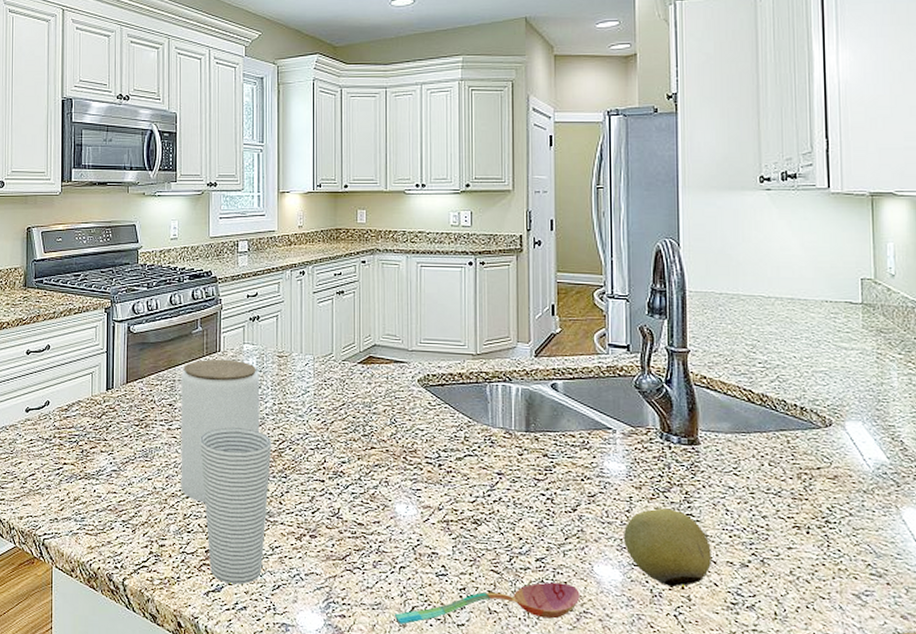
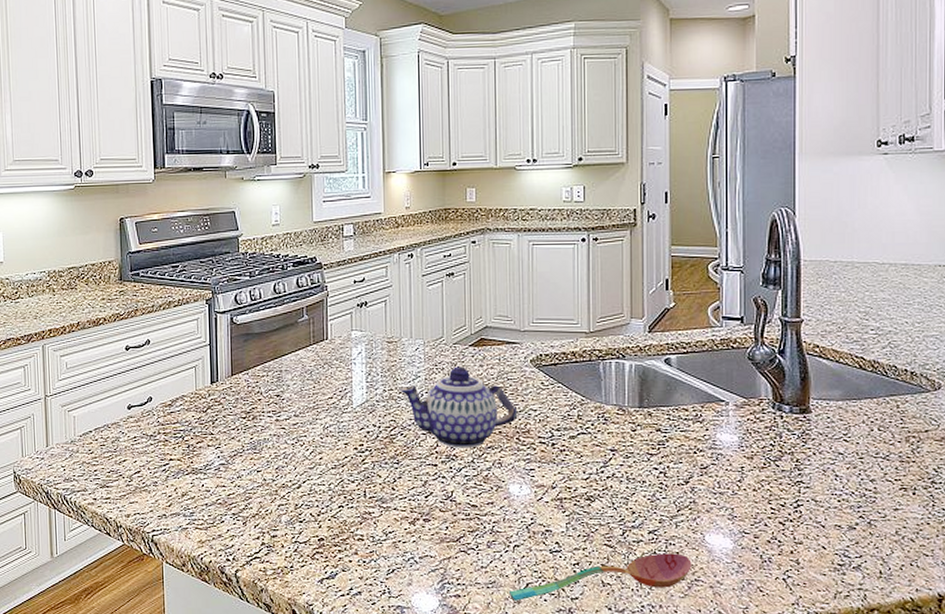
jar: present [181,359,259,503] -> none [288,347,370,492]
cup: present [200,427,272,585] -> none [309,416,383,571]
teapot: none [288,383,405,466] -> present [399,366,518,448]
fruit: present [623,508,711,588] -> none [734,477,820,553]

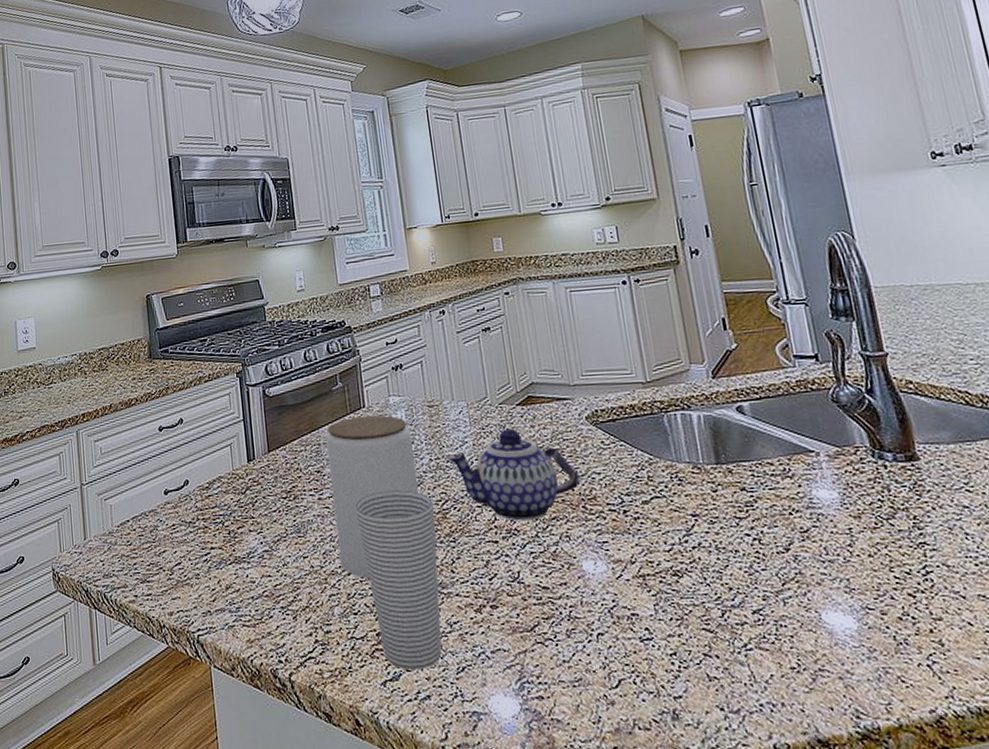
jar: none [288,347,370,492] -> present [325,415,418,579]
cup: none [309,416,383,571] -> present [355,490,442,670]
soupspoon: present [508,553,692,601] -> none [598,637,812,702]

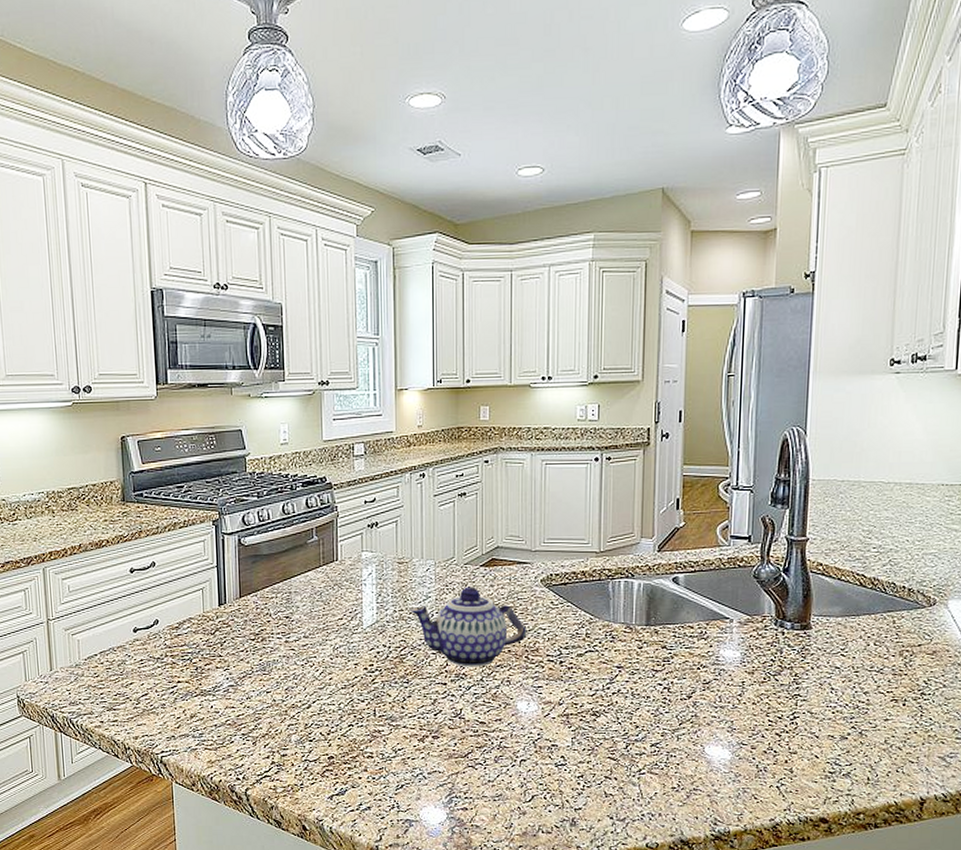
jar: present [325,415,418,579] -> none [297,568,380,712]
cup: present [355,490,442,670] -> none [319,637,393,787]

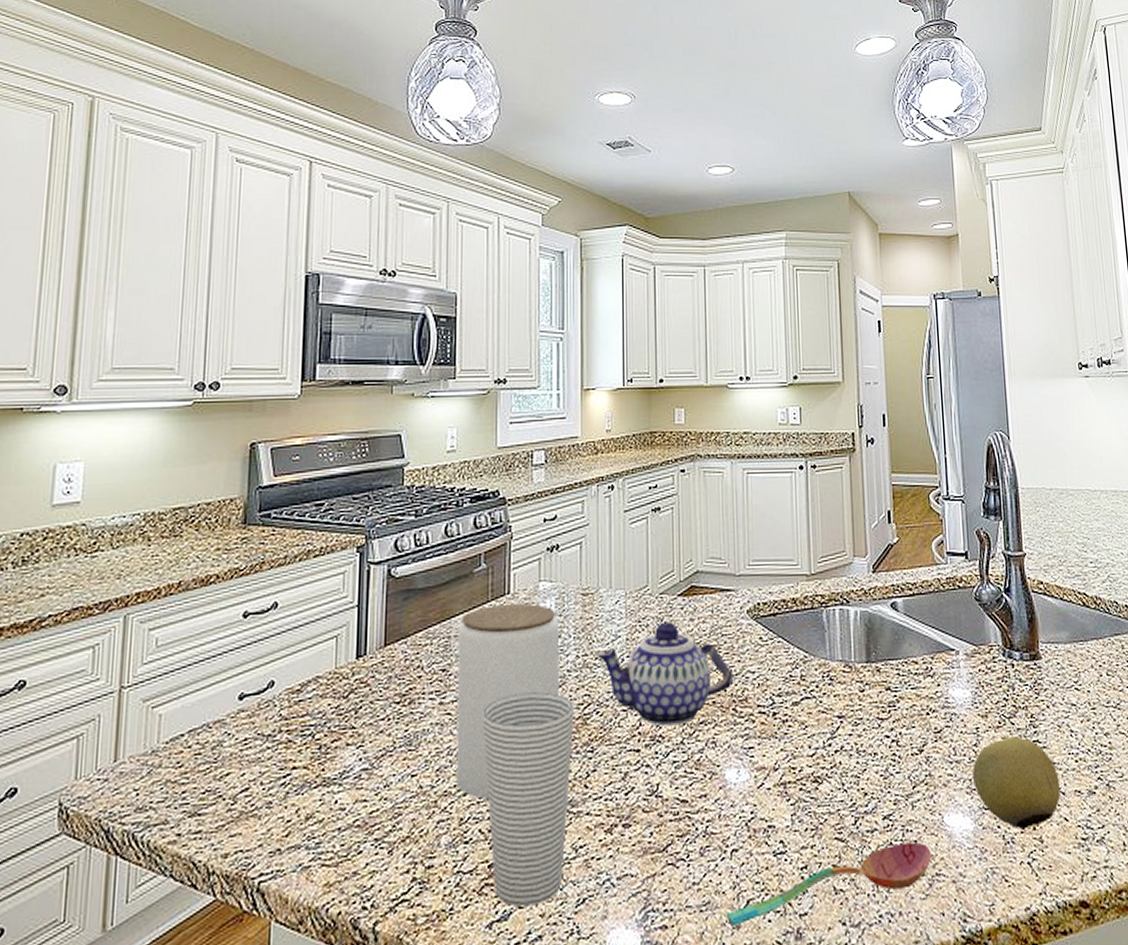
jar: none [297,568,380,712] -> present [456,603,558,799]
cup: none [319,637,393,787] -> present [482,692,575,907]
soupspoon: none [514,765,691,812] -> present [725,842,932,926]
fruit: none [733,690,815,762] -> present [971,736,1061,830]

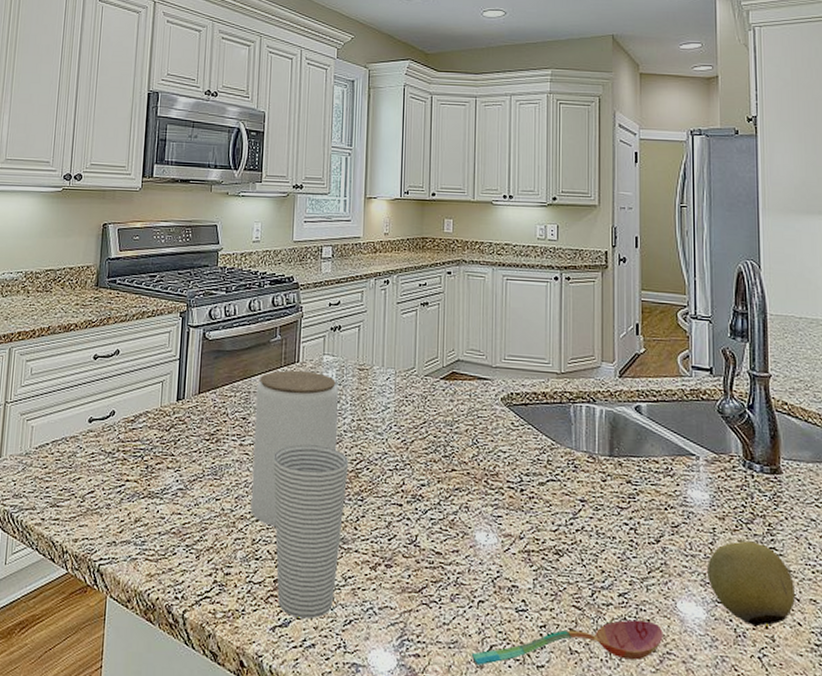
teapot: present [595,621,734,727] -> none [367,400,487,489]

